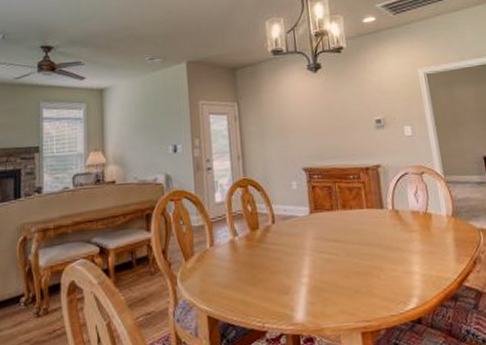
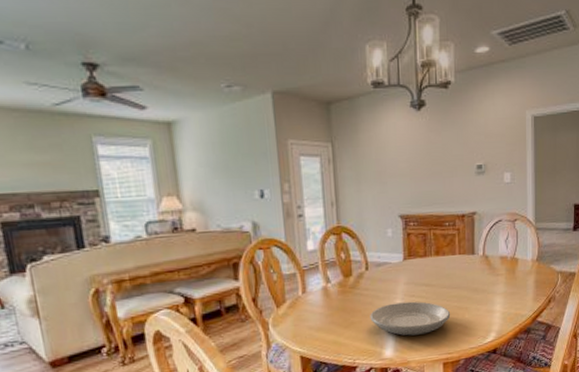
plate: none [278,258,365,298] -> present [370,301,451,336]

